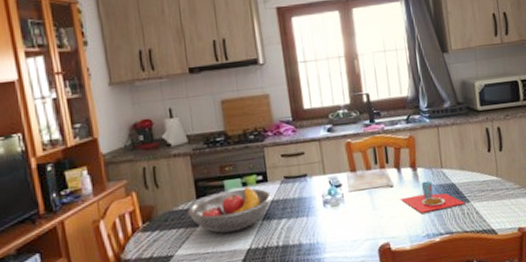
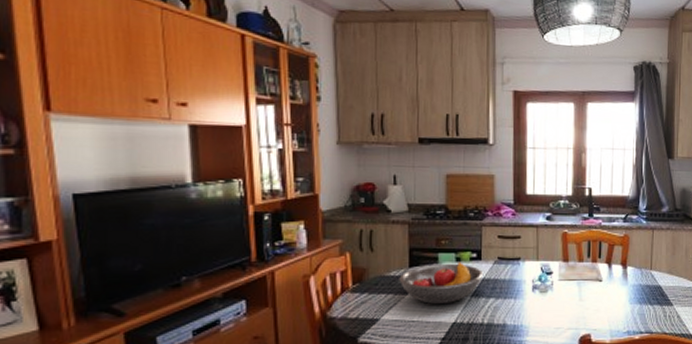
place setting: present [400,181,465,213] -> none [606,280,668,310]

